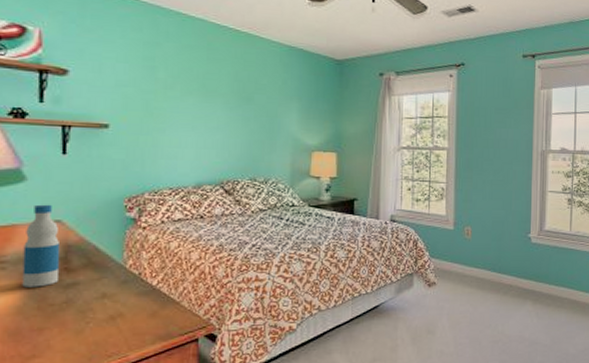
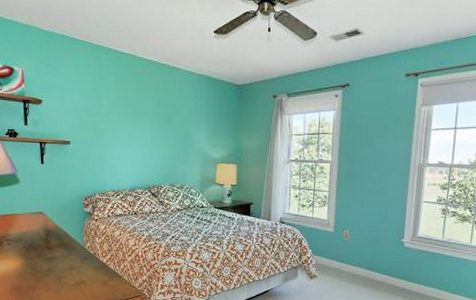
bottle: present [22,204,60,288] -> none [21,200,44,259]

